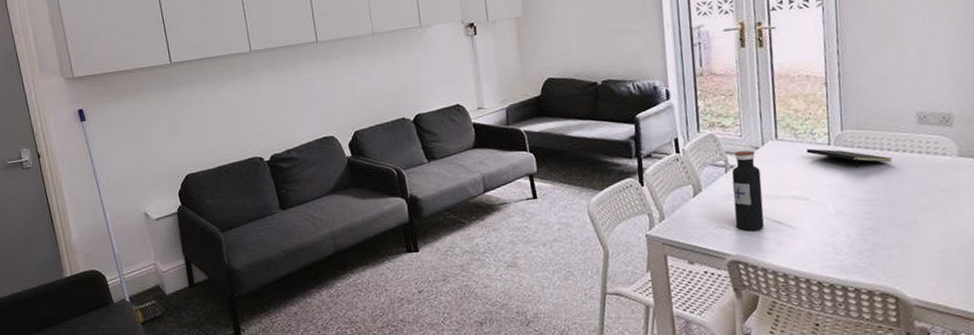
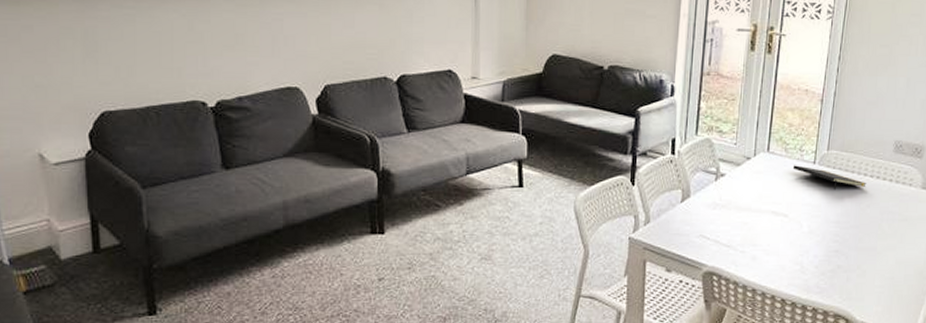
water bottle: present [731,150,764,231] -> none [716,160,748,243]

